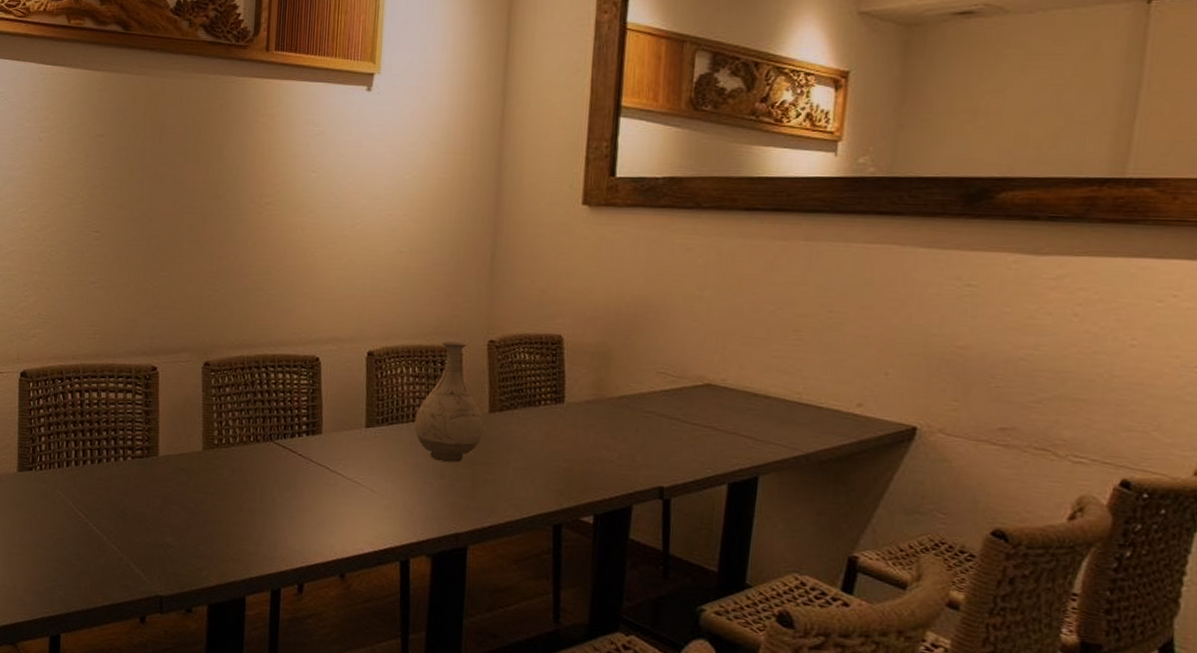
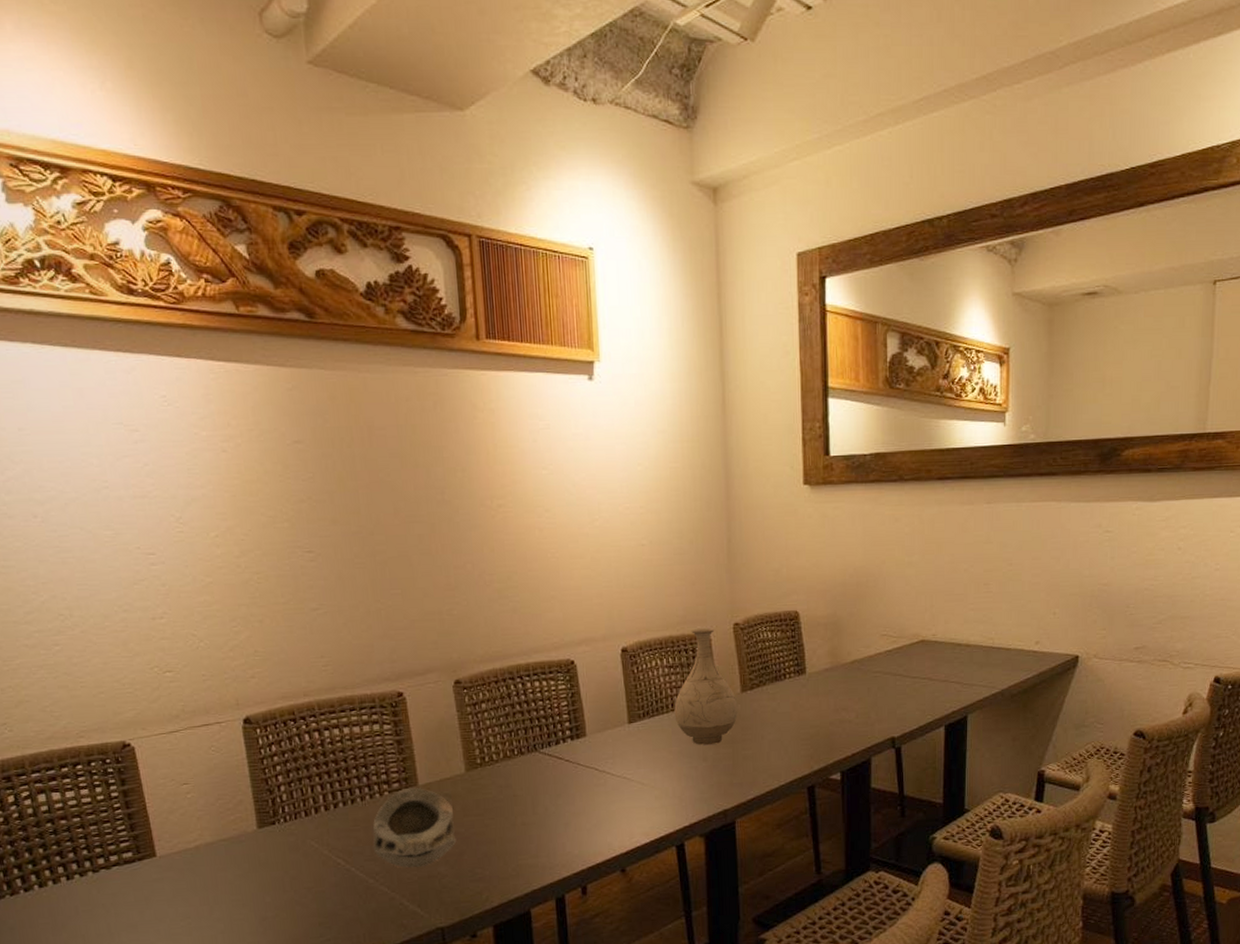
decorative bowl: none [111,456,187,534] -> present [372,787,457,868]

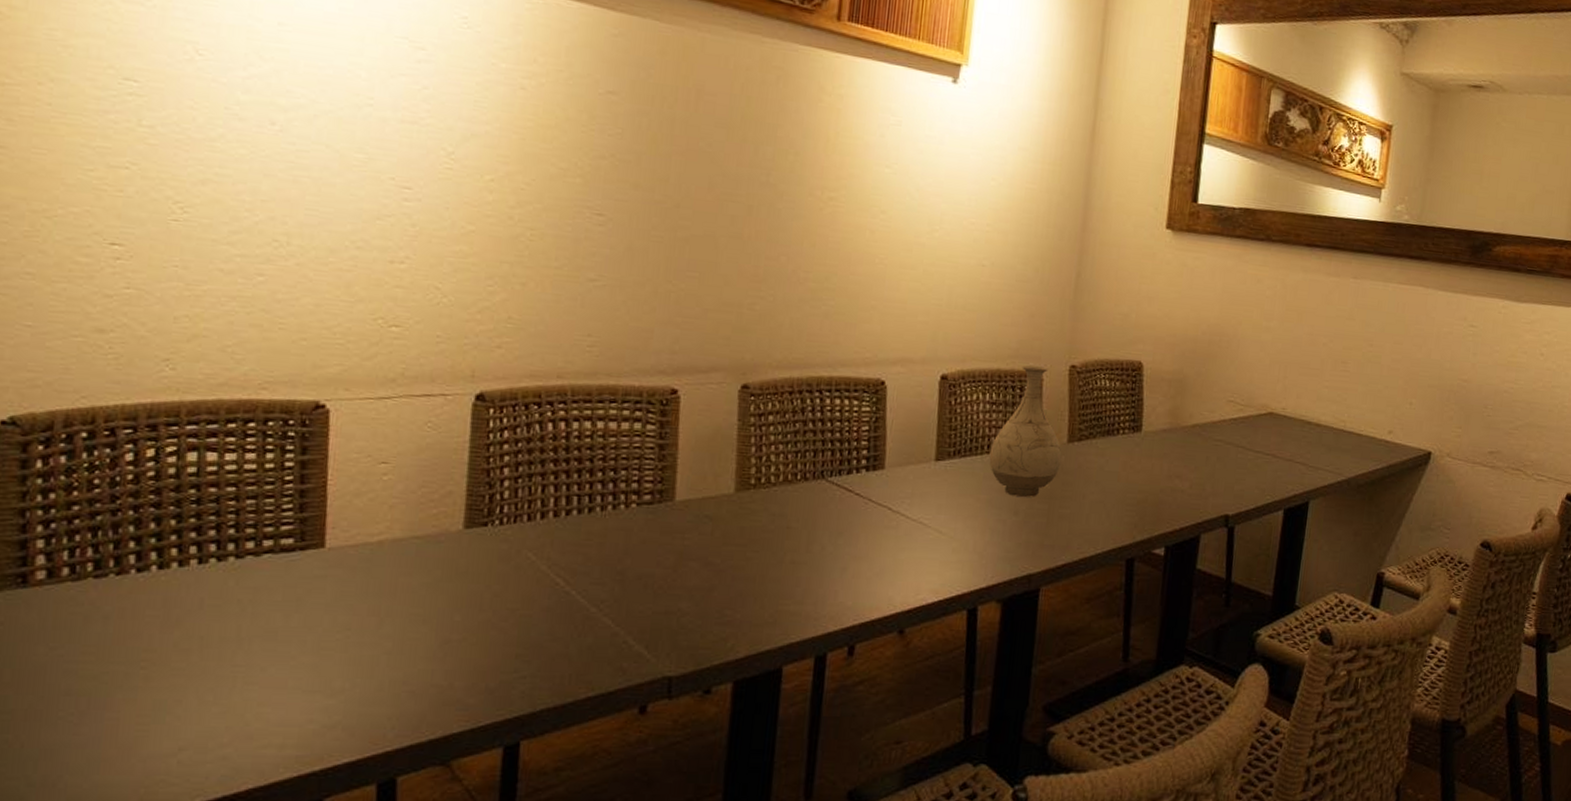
decorative bowl: present [372,787,457,868] -> none [603,502,712,600]

